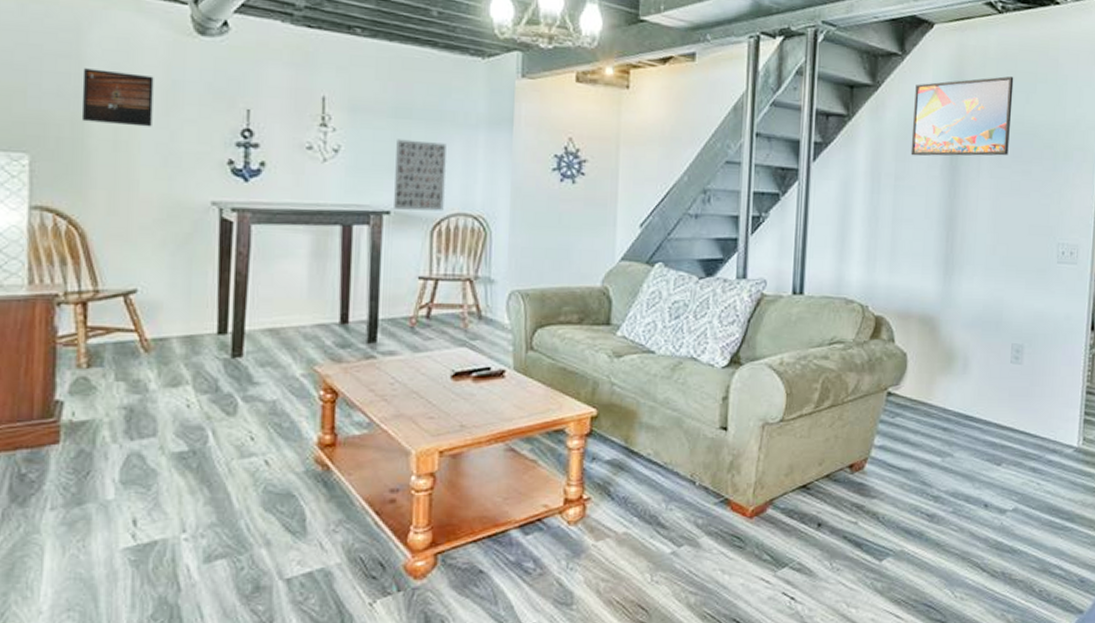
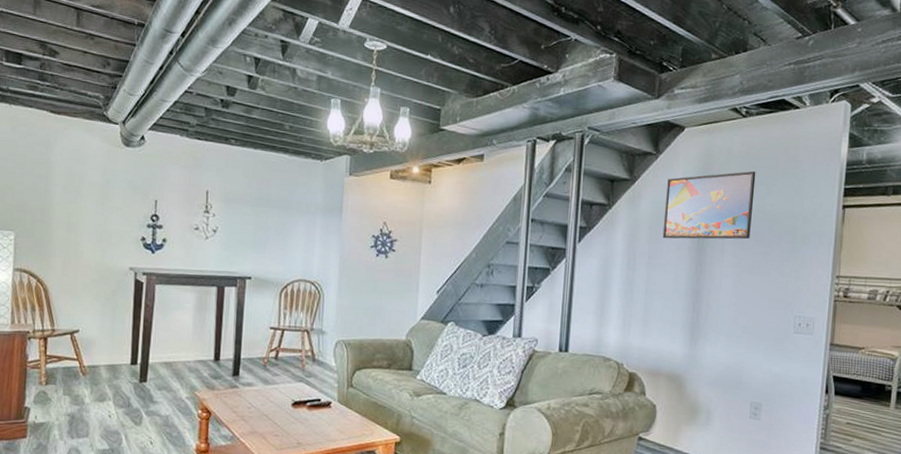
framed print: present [81,68,154,127] -> none [48,171,95,213]
wall art: present [394,139,447,211] -> none [254,222,293,278]

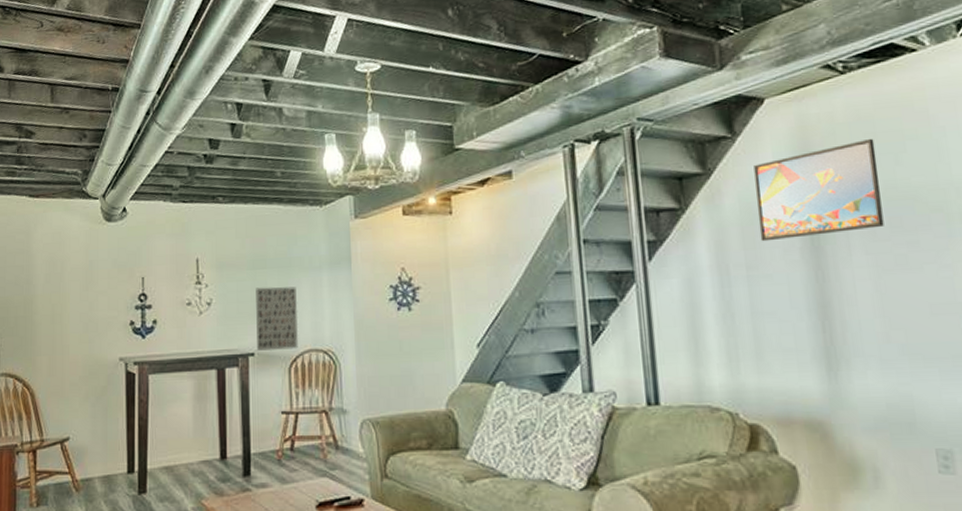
wall art: none [254,222,293,278] -> present [256,286,298,351]

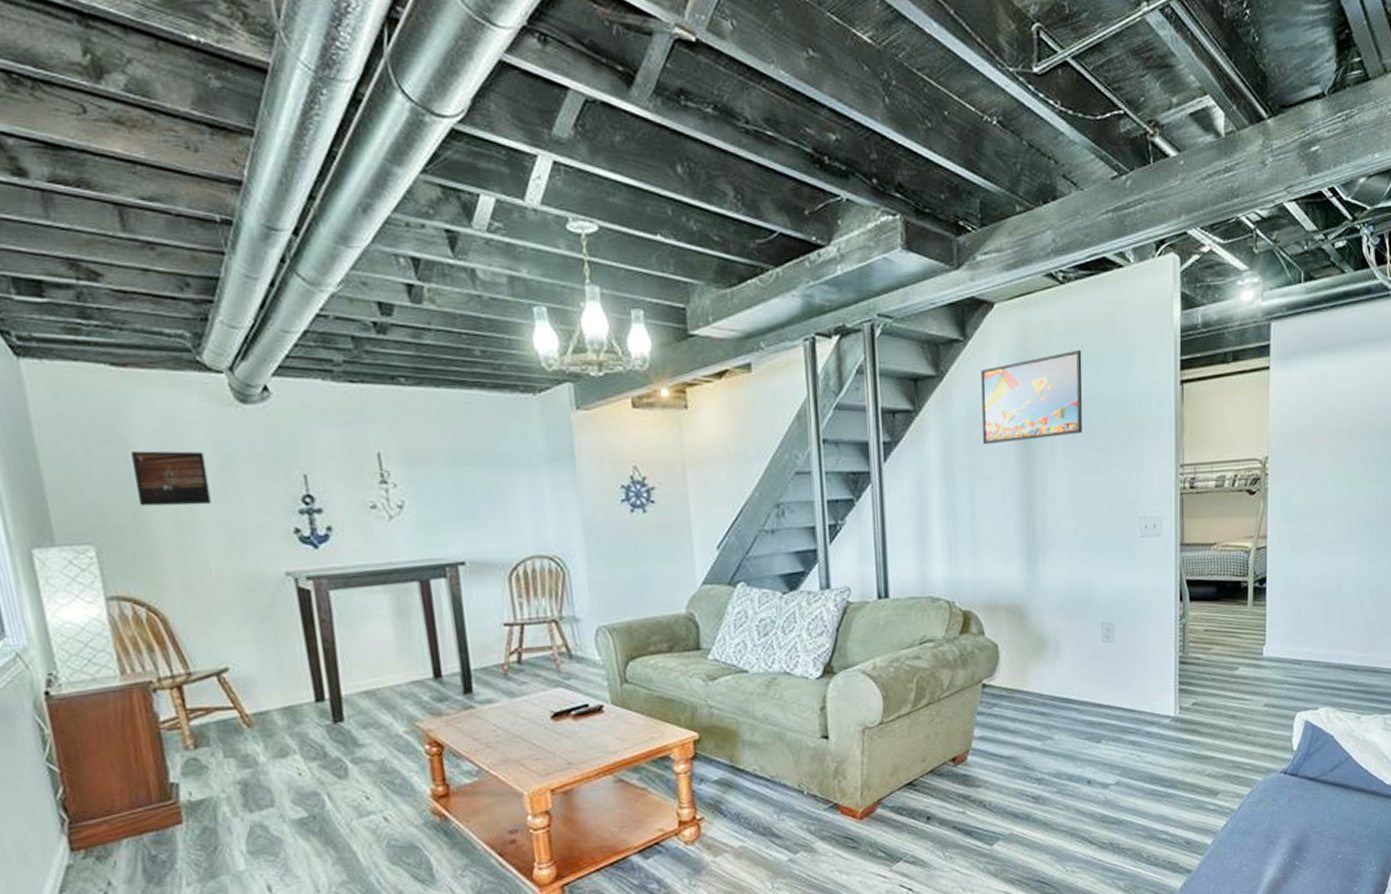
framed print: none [30,259,77,302] -> present [130,451,212,506]
wall art: present [256,286,298,351] -> none [460,486,518,560]

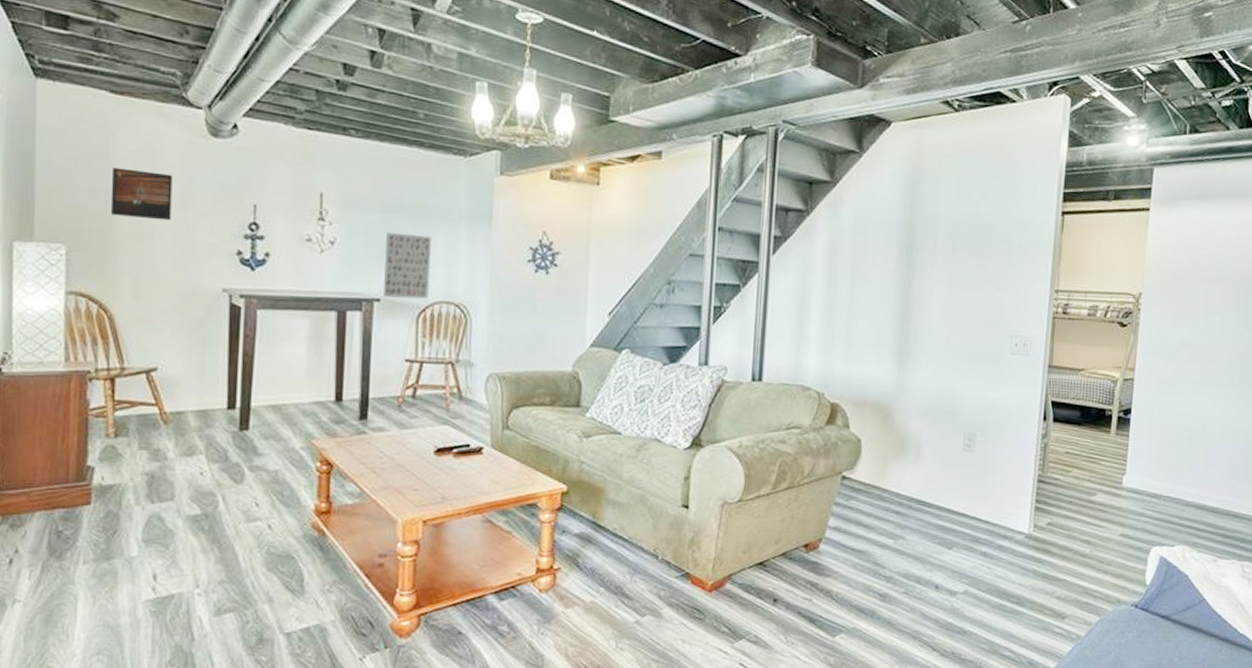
wall art: none [460,486,518,560] -> present [384,232,432,299]
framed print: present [981,349,1083,445] -> none [867,172,970,250]

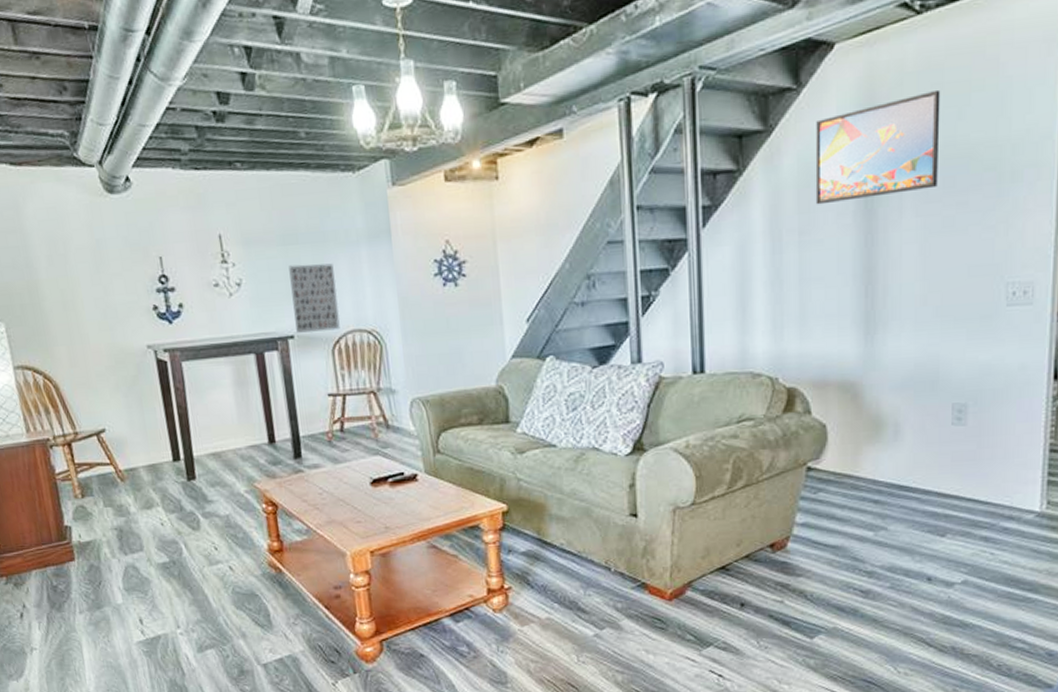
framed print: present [110,168,173,221] -> none [27,238,89,288]
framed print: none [867,172,970,250] -> present [815,89,941,205]

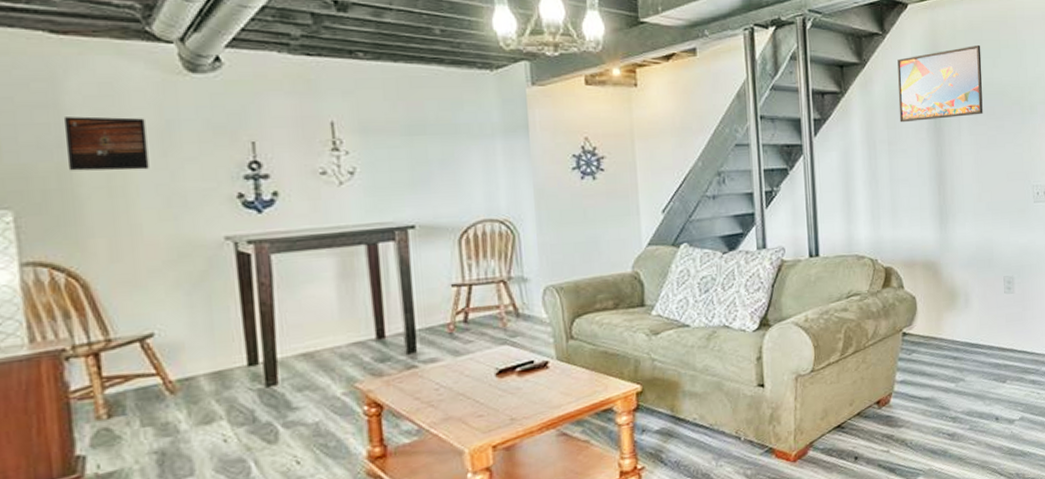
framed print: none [27,238,89,288] -> present [63,116,149,171]
wall art: present [289,263,340,333] -> none [413,154,469,223]

